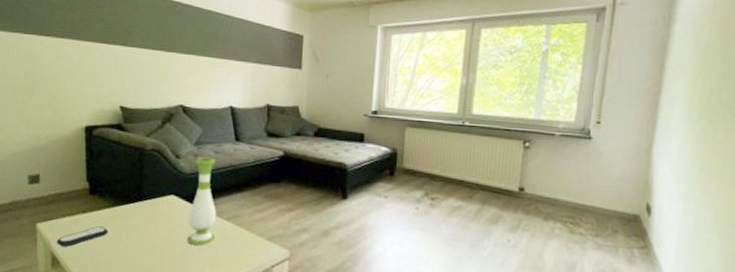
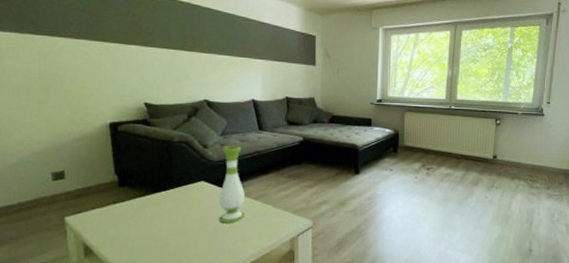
remote control: present [57,226,109,247] -> none [88,215,141,236]

